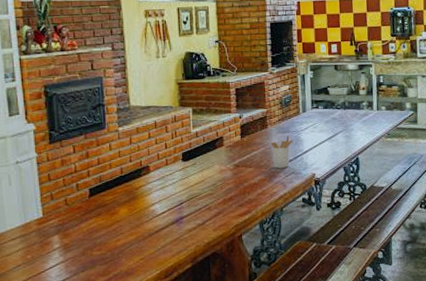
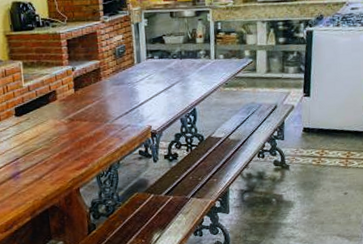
utensil holder: present [271,136,294,168] -> none [105,88,129,122]

